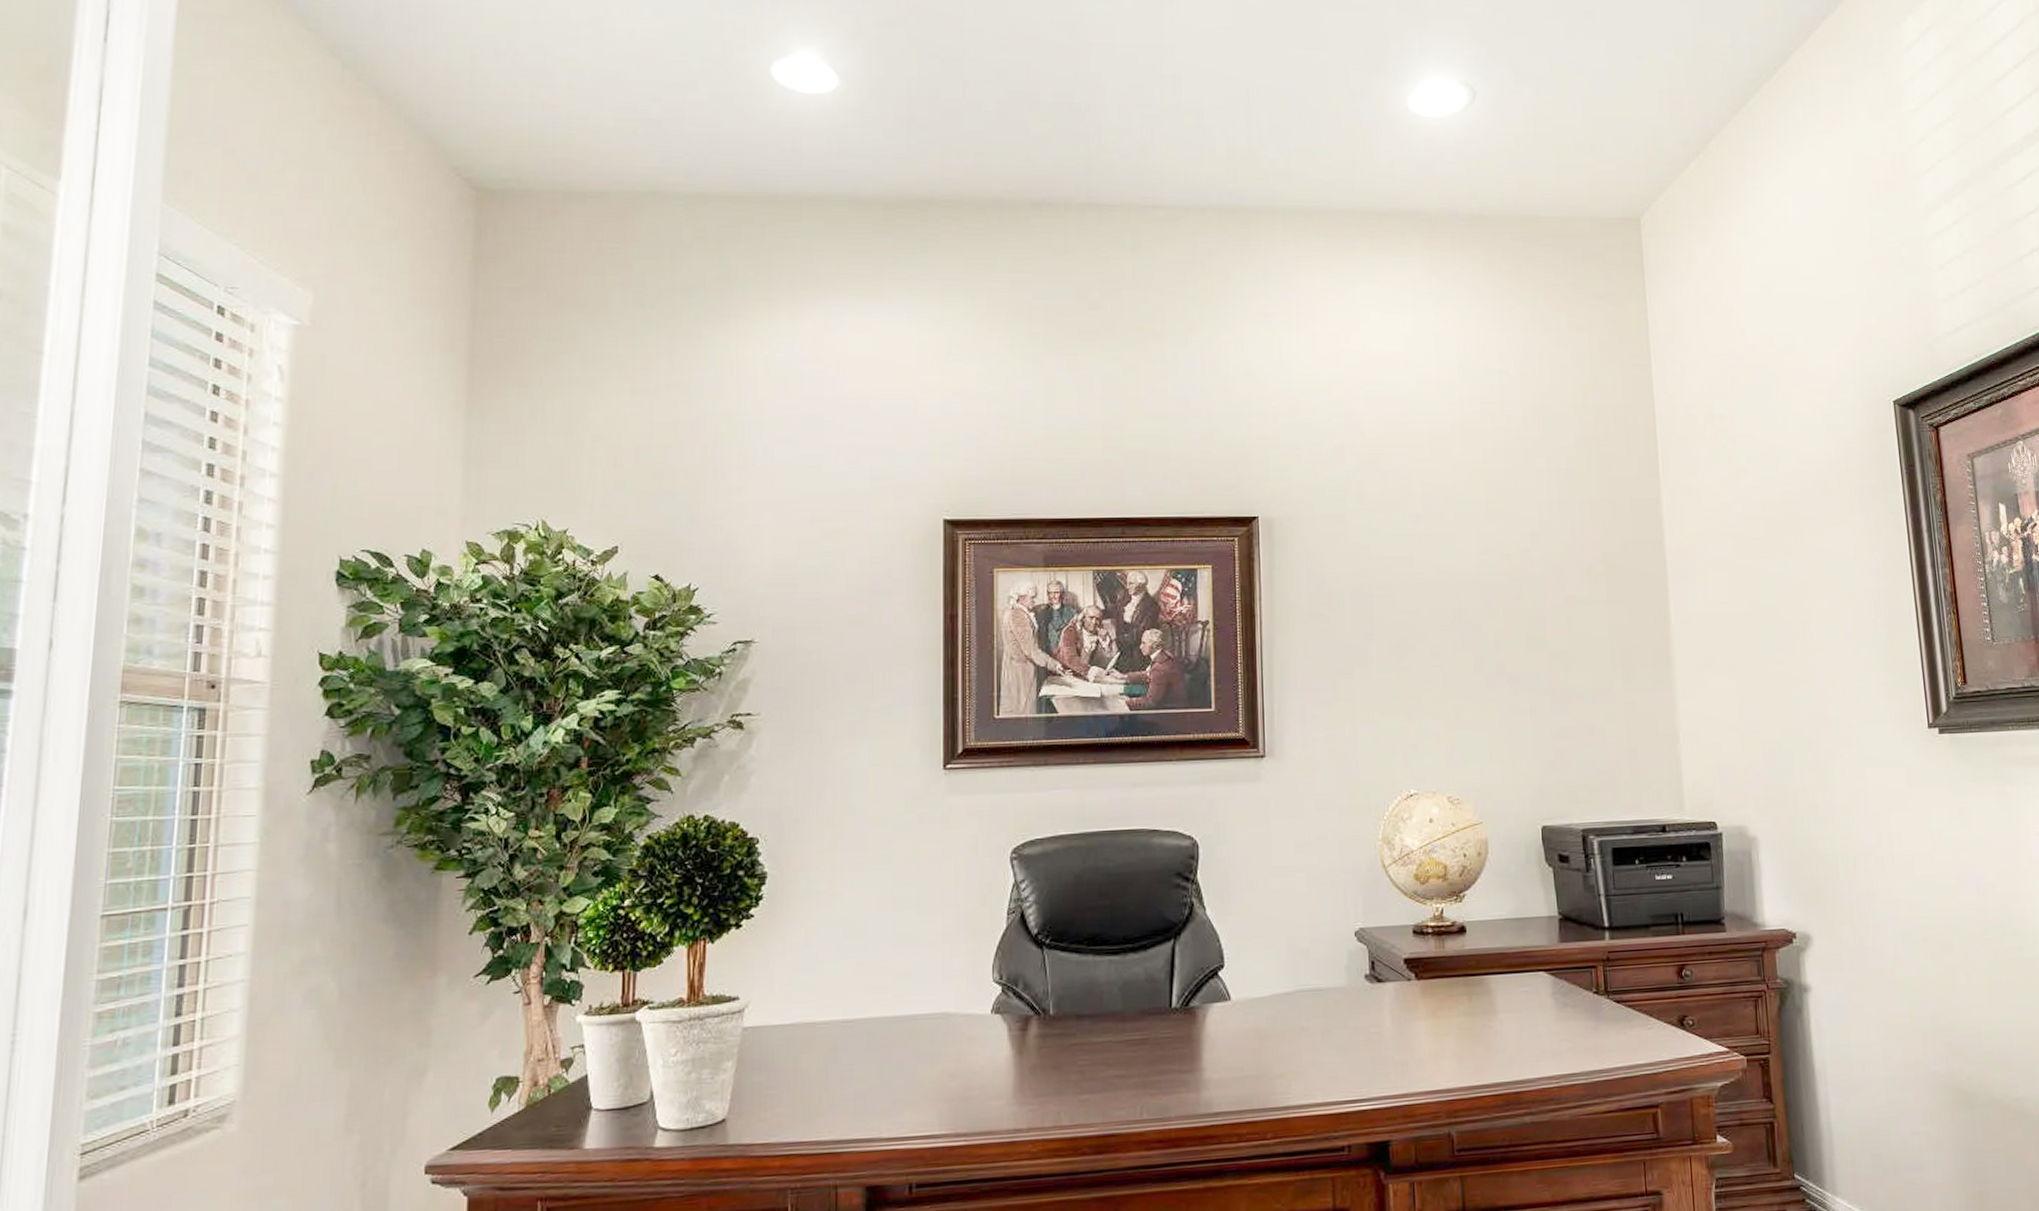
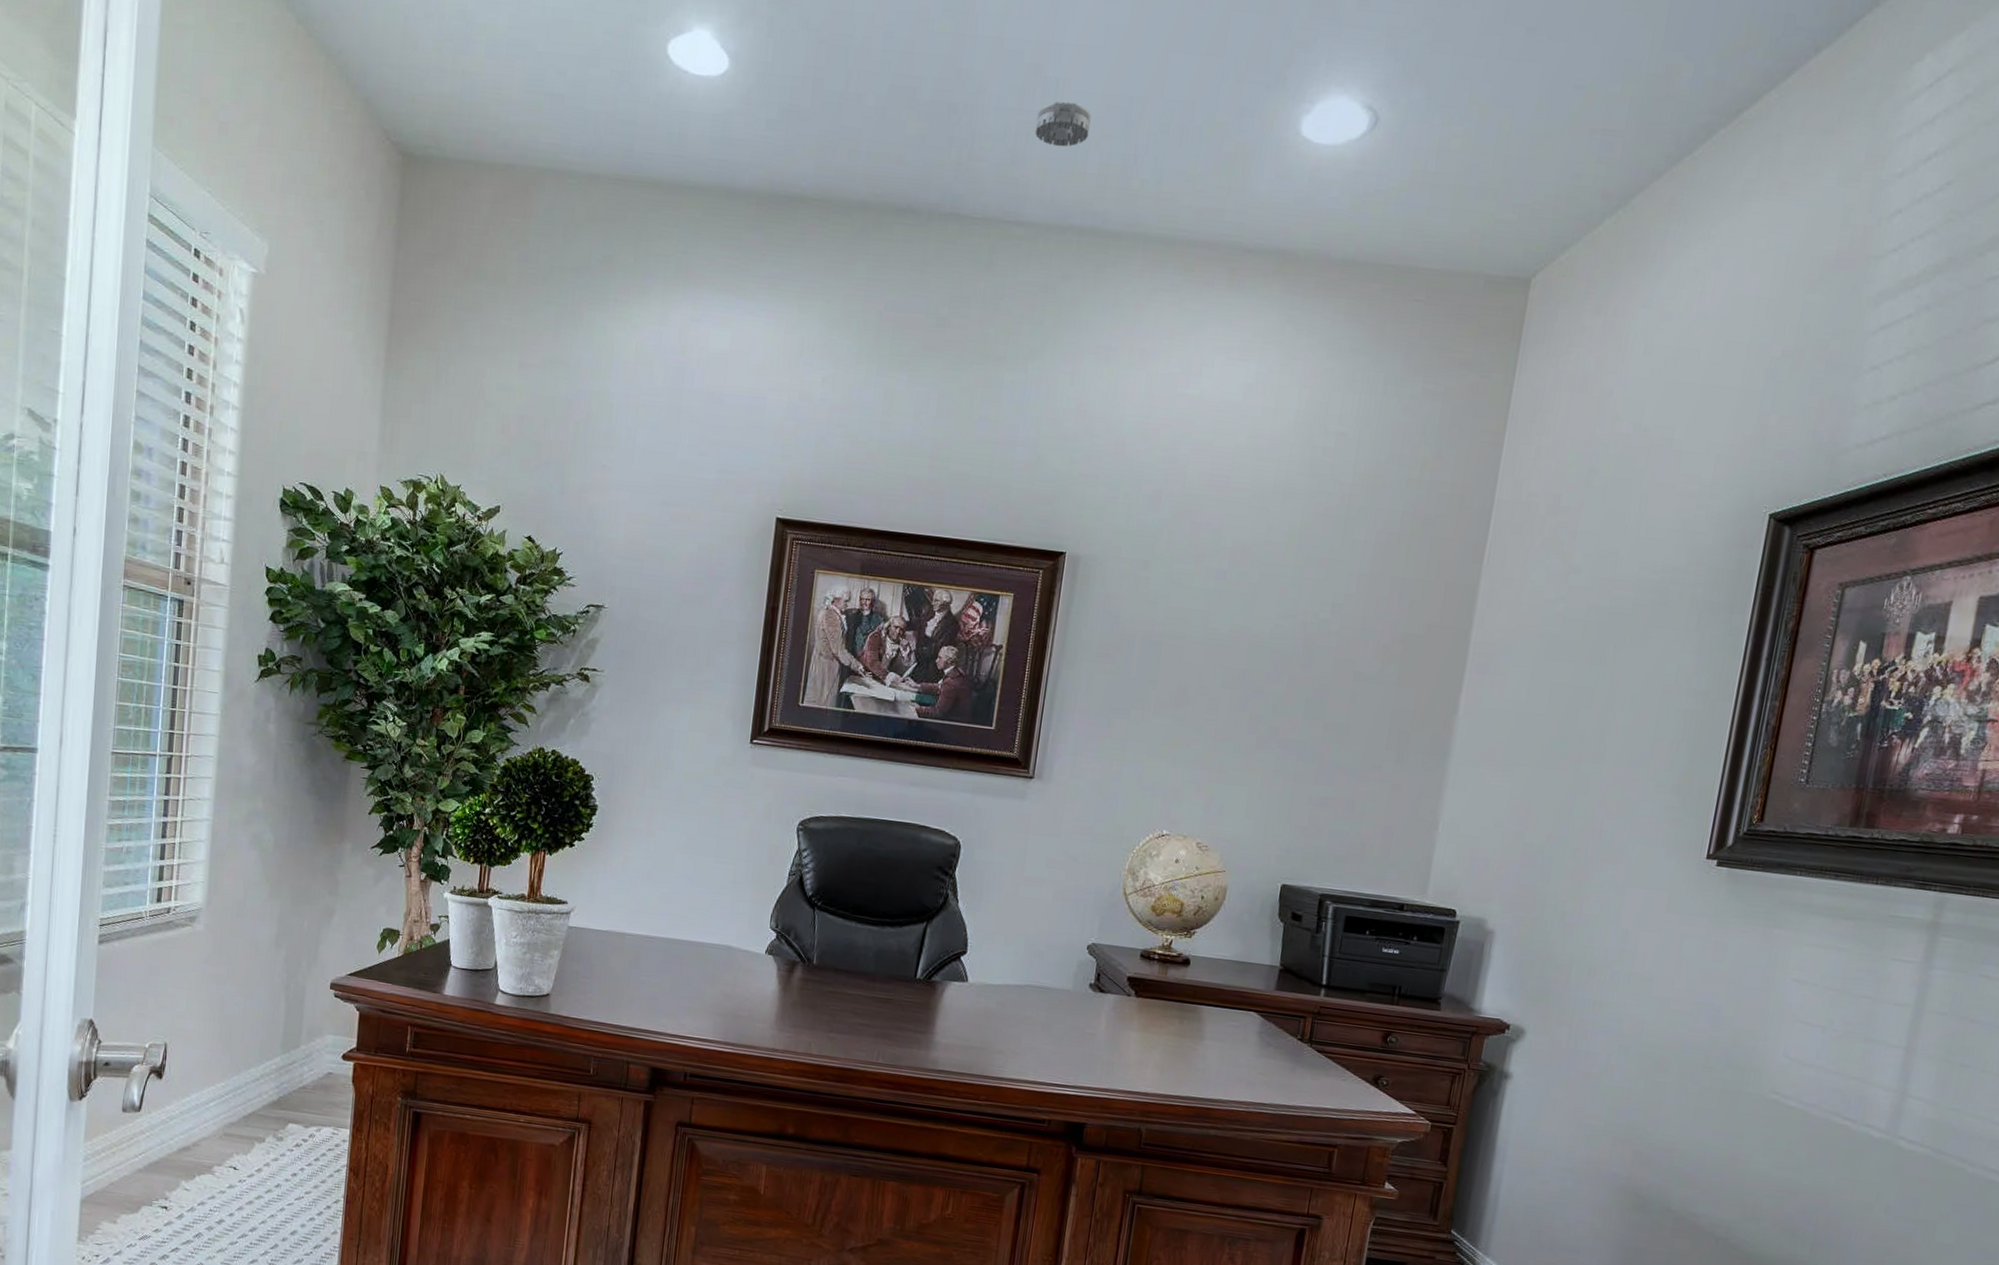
smoke detector: none [1159,95,1212,136] -> present [1035,101,1091,147]

